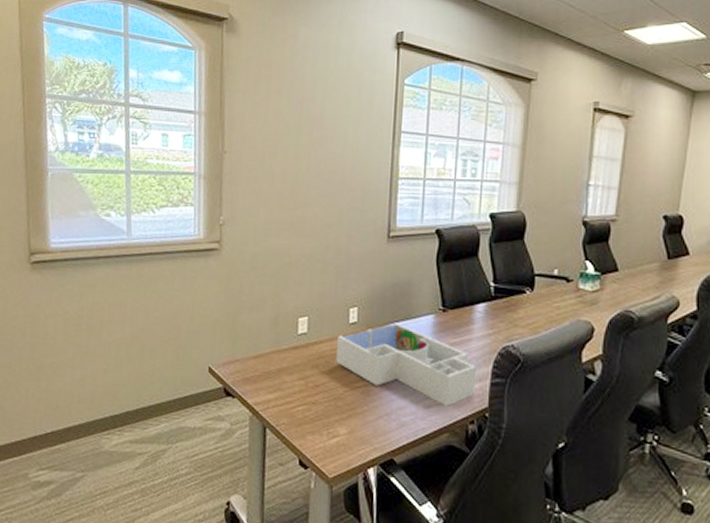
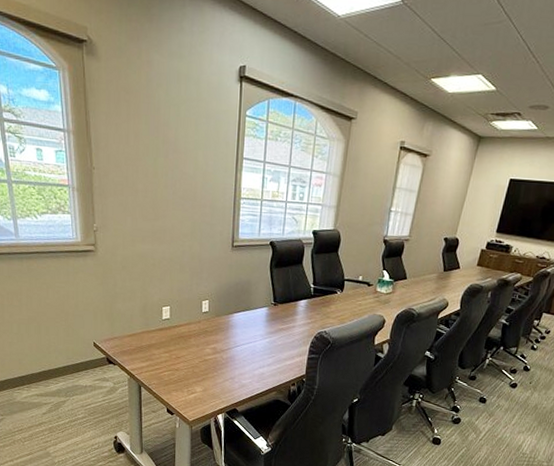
desk organizer: present [336,322,477,406] -> none [193,312,298,373]

